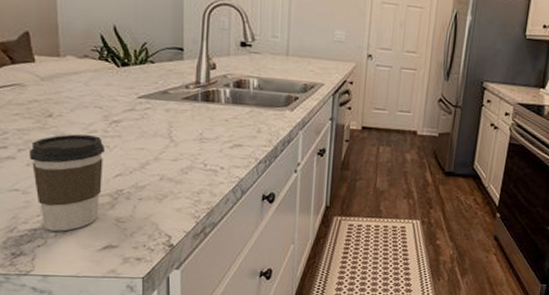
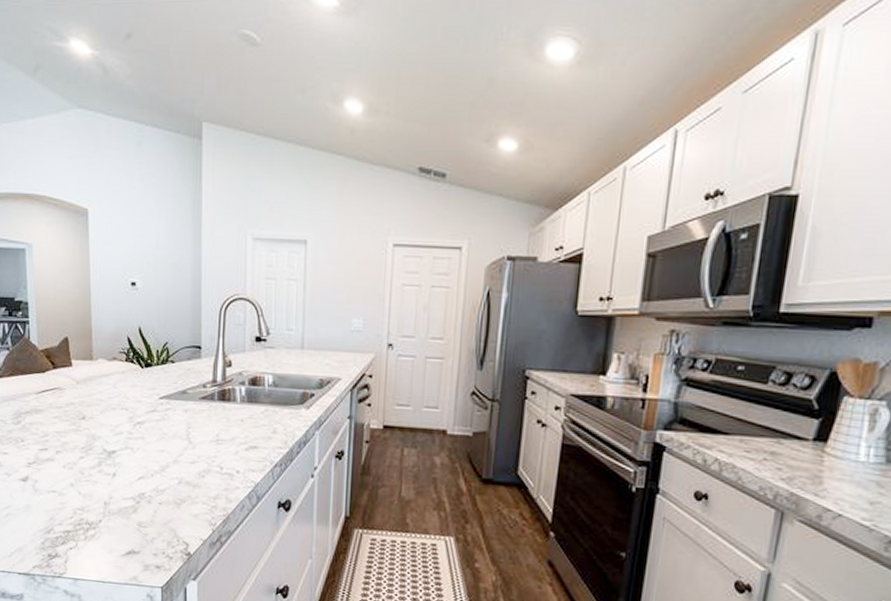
coffee cup: present [28,134,105,232] -> none [65,436,129,535]

